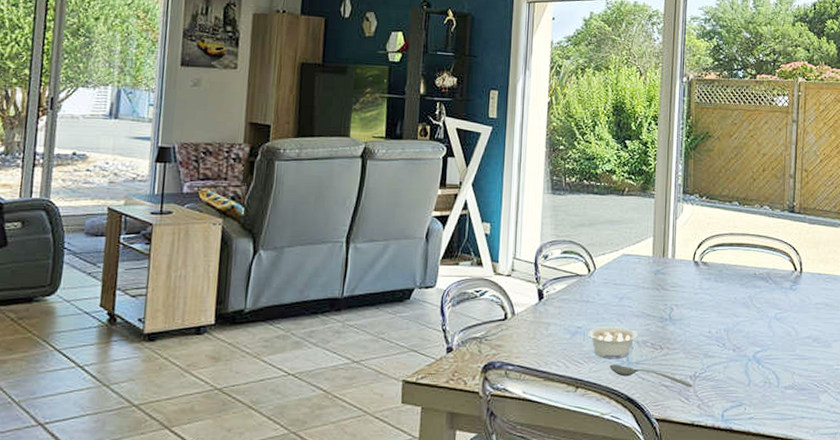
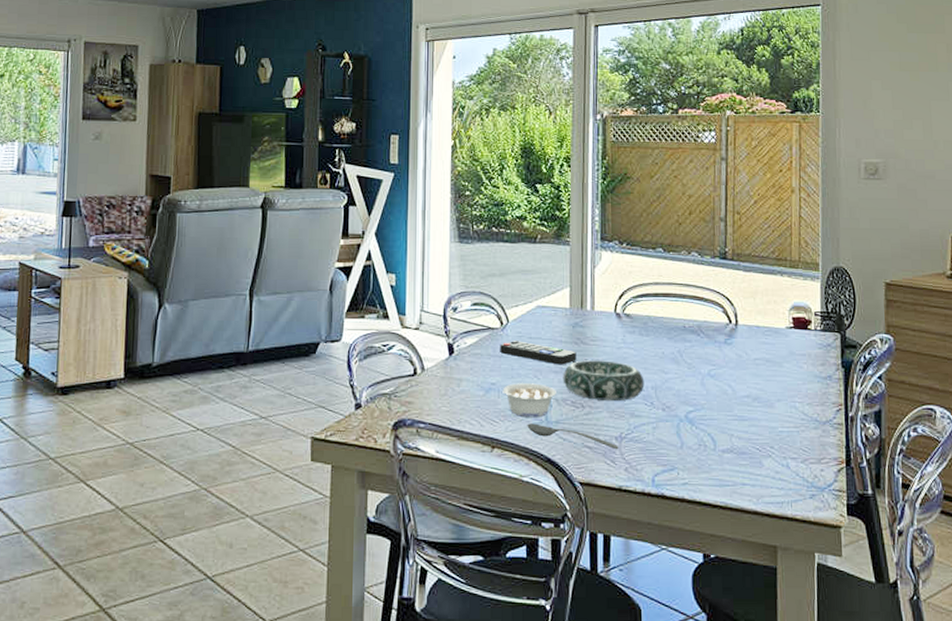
remote control: none [586,287,657,310] -> present [500,341,577,365]
decorative bowl: none [644,305,718,342] -> present [563,360,645,401]

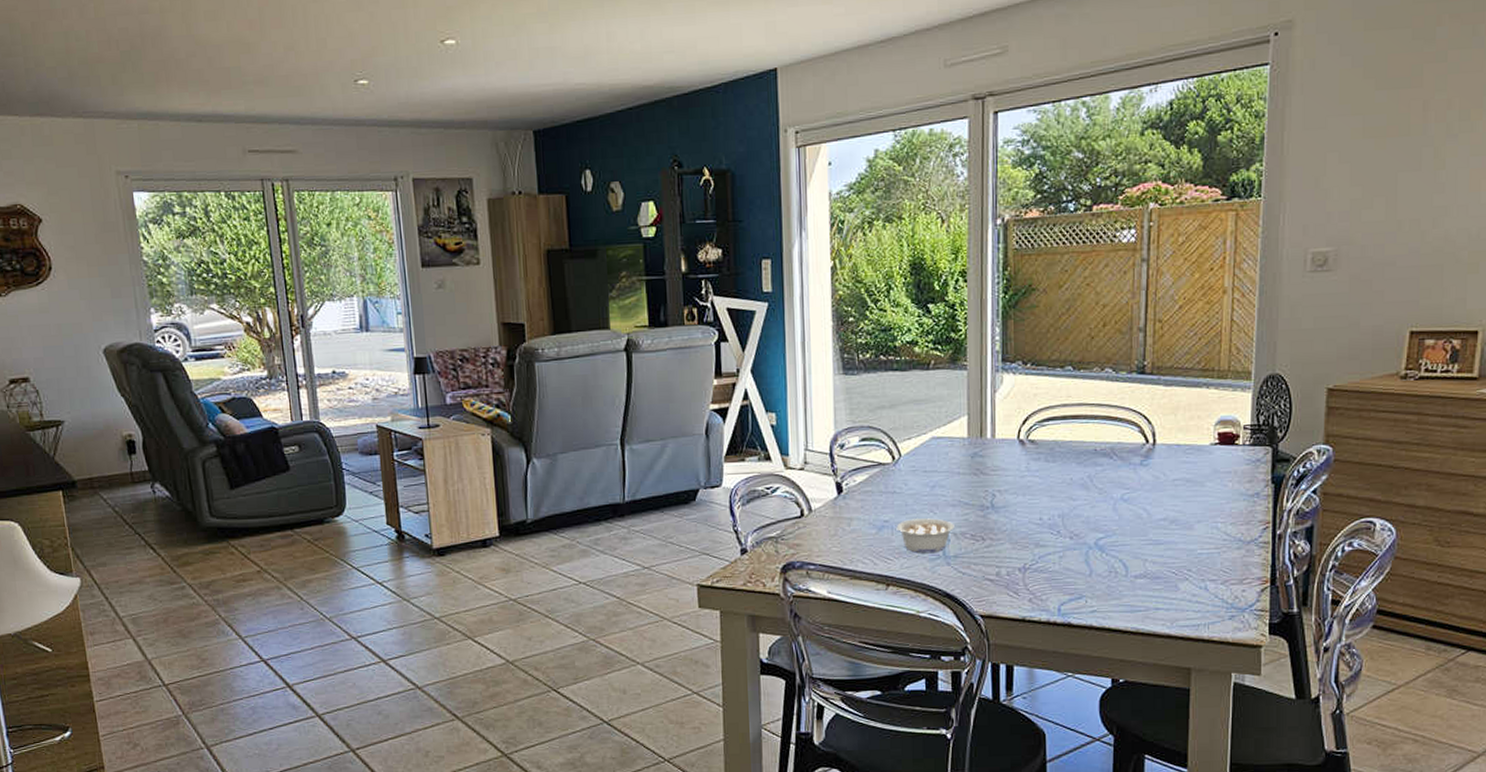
remote control: present [500,341,577,365] -> none [892,475,976,498]
soupspoon: present [527,423,619,450] -> none [923,559,1022,581]
decorative bowl: present [563,360,645,401] -> none [961,490,1051,532]

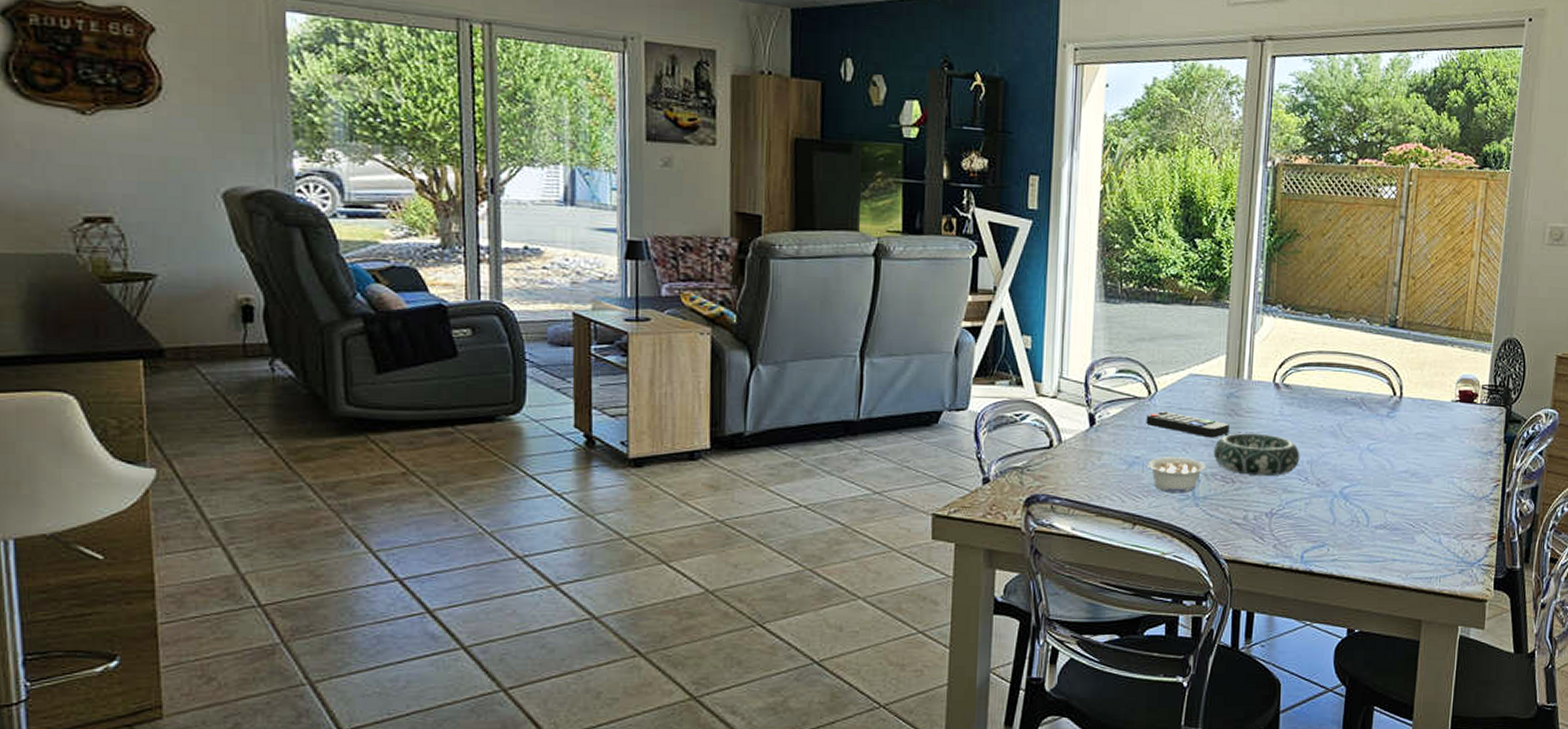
remote control: none [892,475,976,498] -> present [1146,411,1230,438]
decorative bowl: none [961,490,1051,532] -> present [1213,433,1300,475]

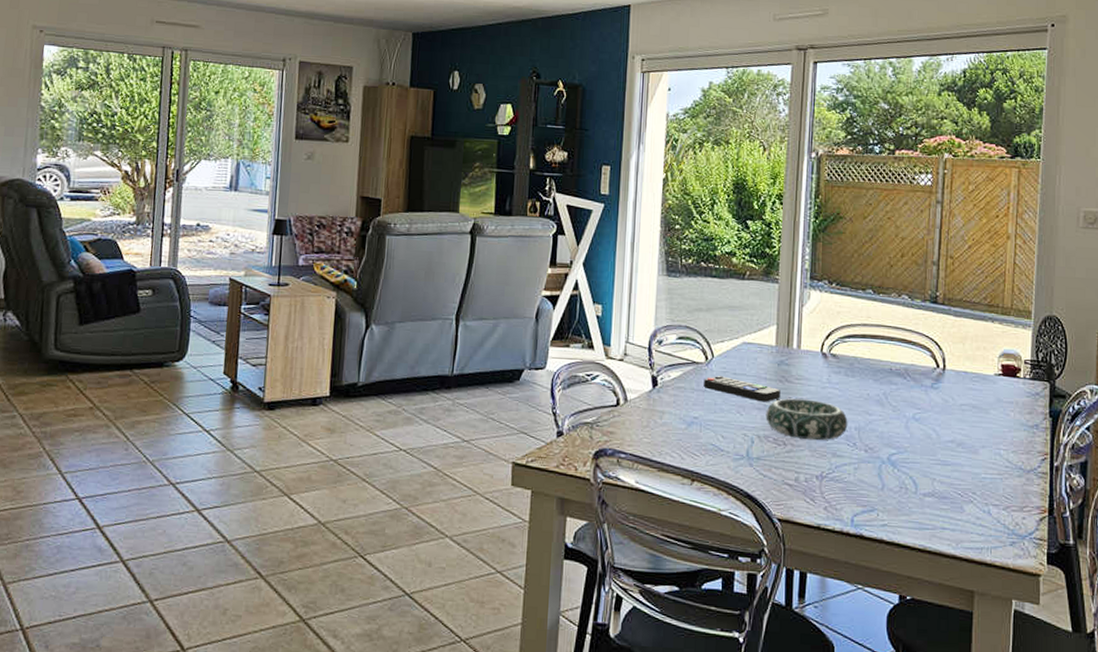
legume: present [1147,457,1206,492] -> none [704,418,759,452]

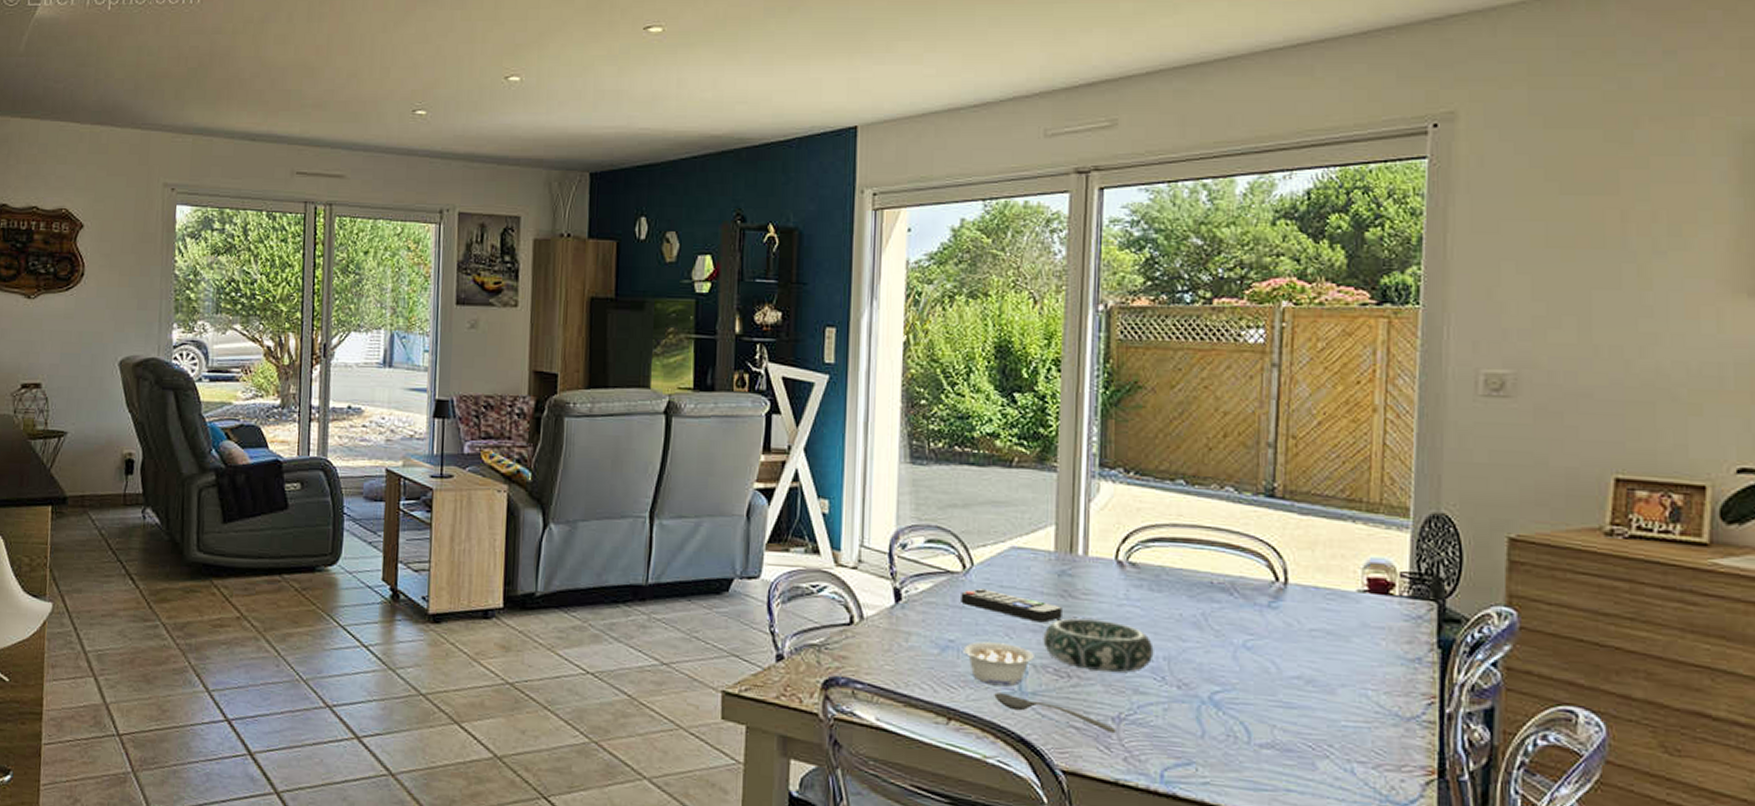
legume: none [704,418,759,452] -> present [963,641,1034,686]
soupspoon: none [728,458,819,489] -> present [994,692,1116,734]

